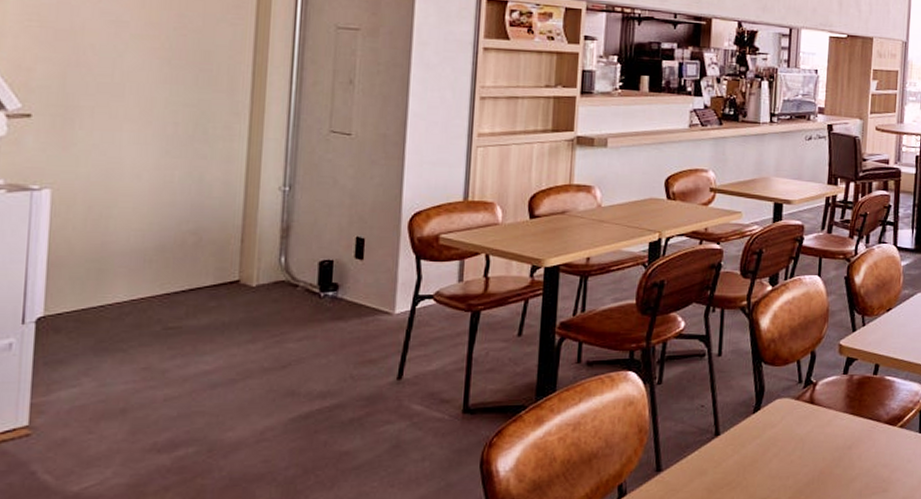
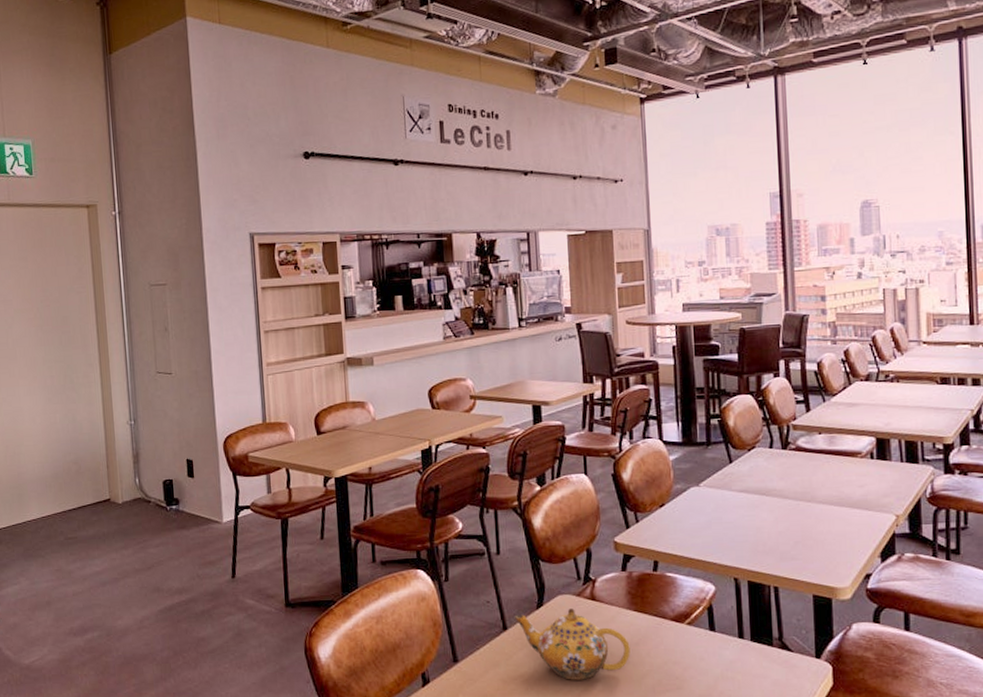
teapot: none [729,412,843,487] -> present [515,609,631,680]

